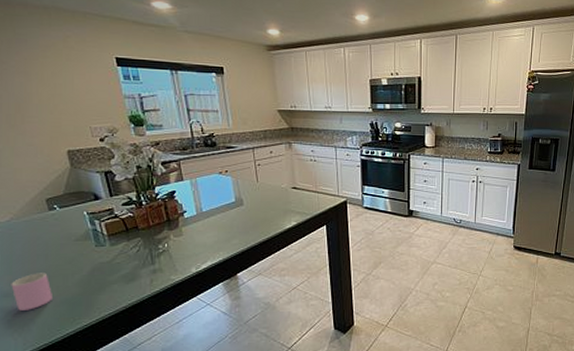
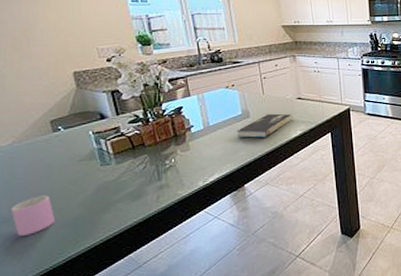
book: none [230,202,288,226] -> present [237,113,293,138]

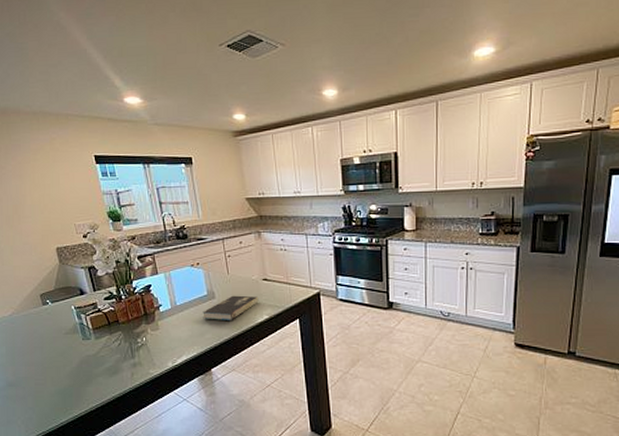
cup: present [11,195,55,236] -> none [14,364,48,400]

